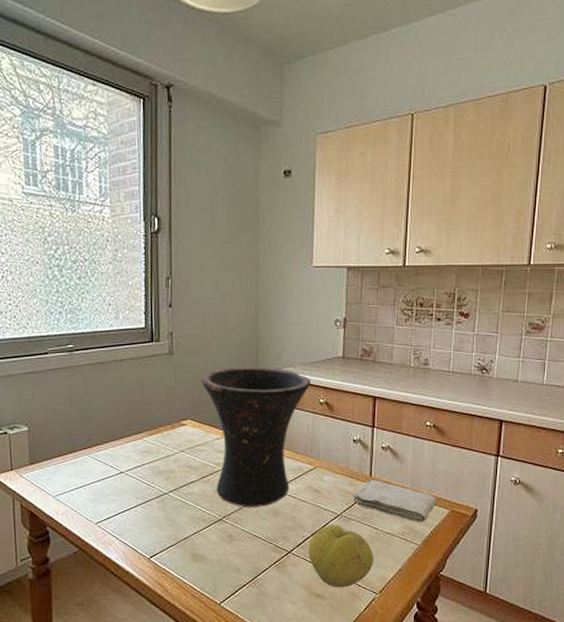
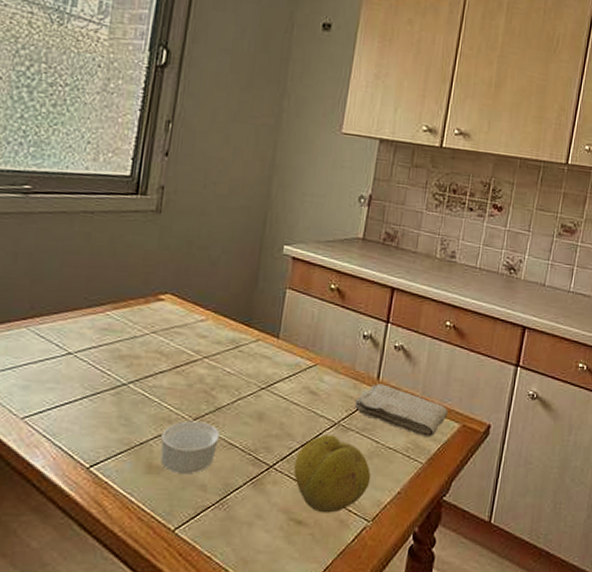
ramekin: none [200,519,245,561] -> present [161,420,220,475]
vase: present [201,367,310,507] -> none [190,236,323,409]

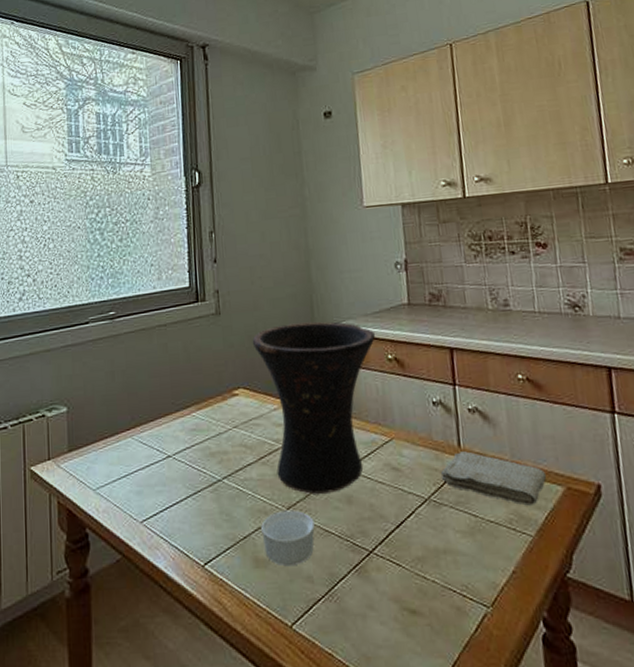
vase: none [190,236,323,409] -> present [252,321,375,494]
fruit: present [294,435,371,513] -> none [393,512,479,600]

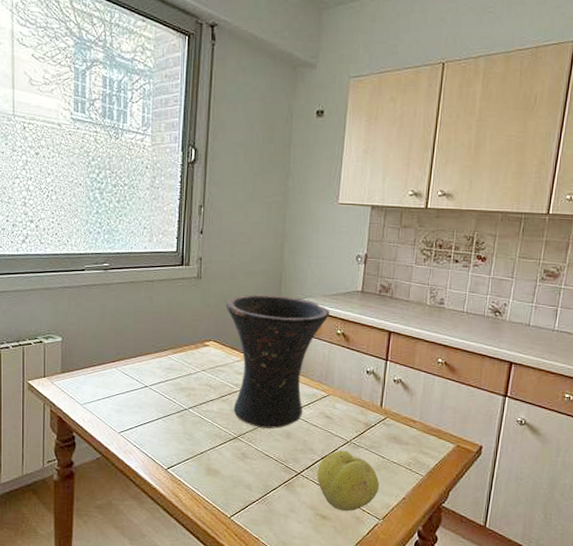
ramekin: present [261,509,315,567] -> none [215,437,258,477]
fruit: none [393,512,479,600] -> present [317,450,380,512]
washcloth: present [441,451,547,506] -> none [362,410,444,455]

